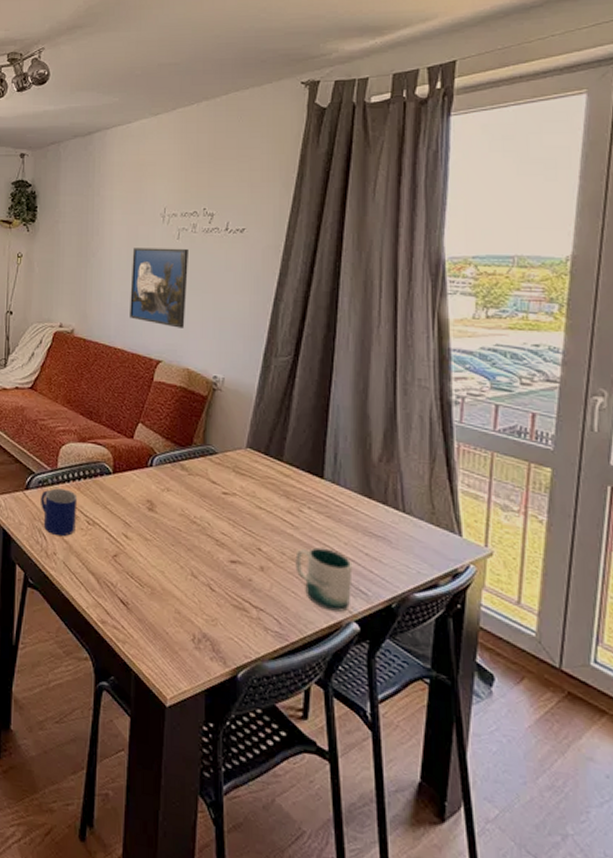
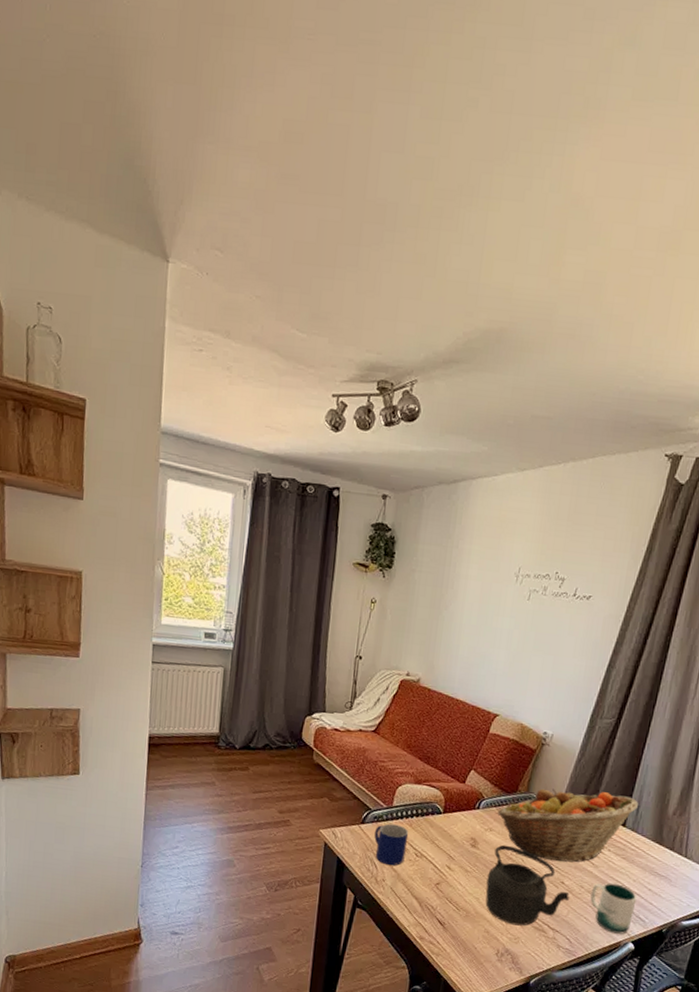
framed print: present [130,248,188,328] -> none [474,604,537,686]
teapot: none [171,506,270,604] -> present [485,845,570,926]
fruit basket: none [173,438,335,524] -> present [497,788,638,863]

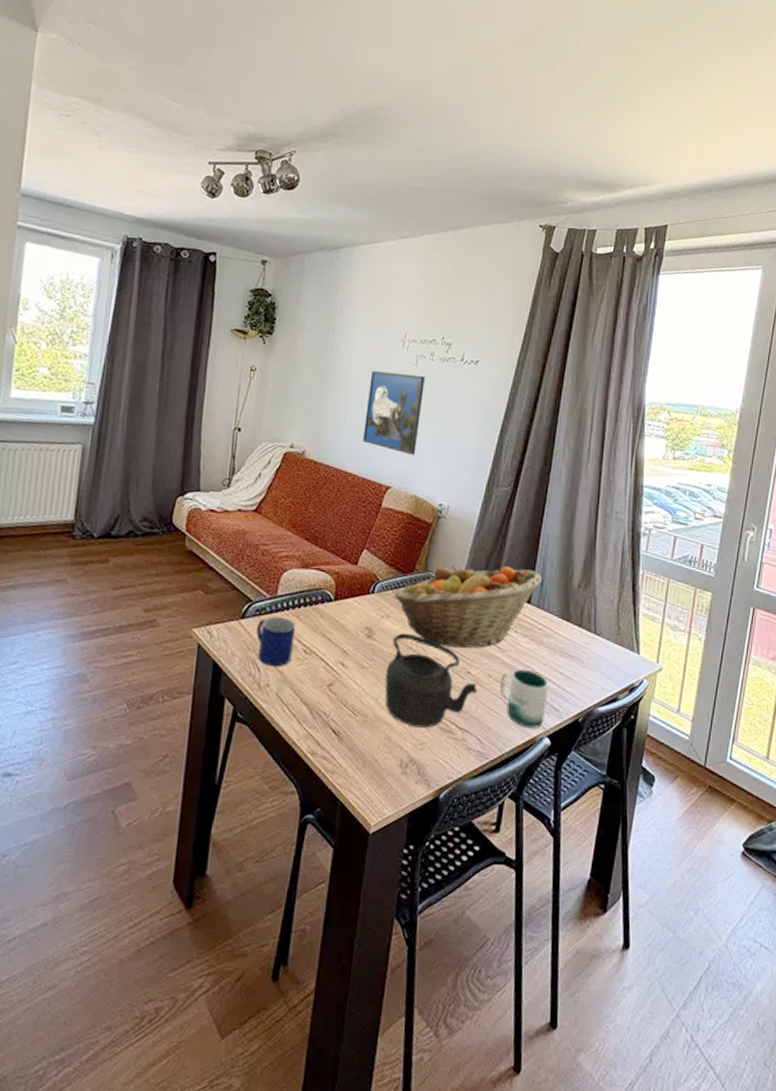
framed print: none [474,604,537,686] -> present [363,370,425,455]

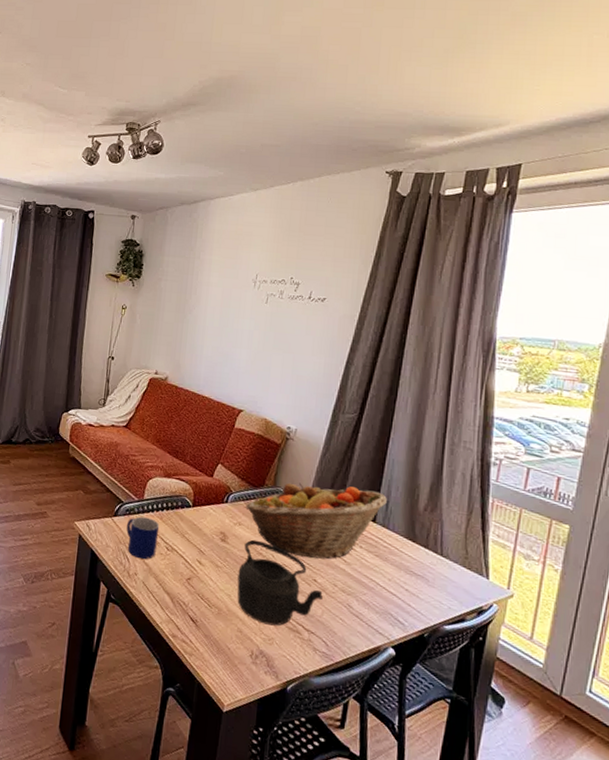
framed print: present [363,370,425,455] -> none [218,308,275,383]
mug: present [499,669,549,728] -> none [344,581,394,638]

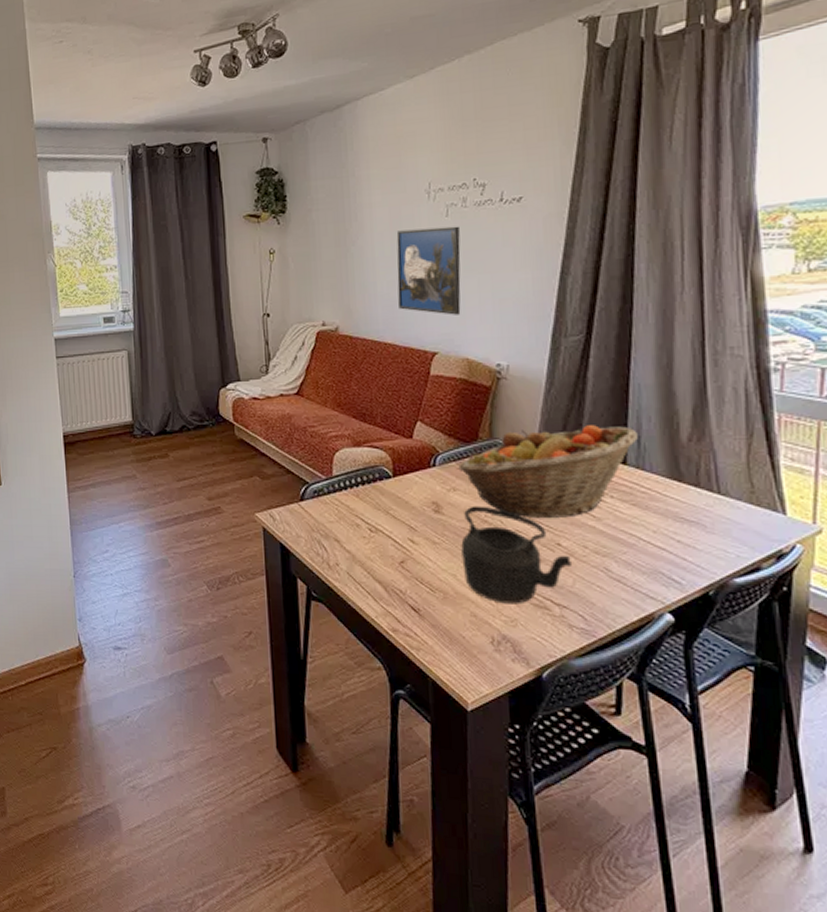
mug: present [126,516,160,560] -> none [316,497,357,547]
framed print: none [218,308,275,383] -> present [396,226,461,315]

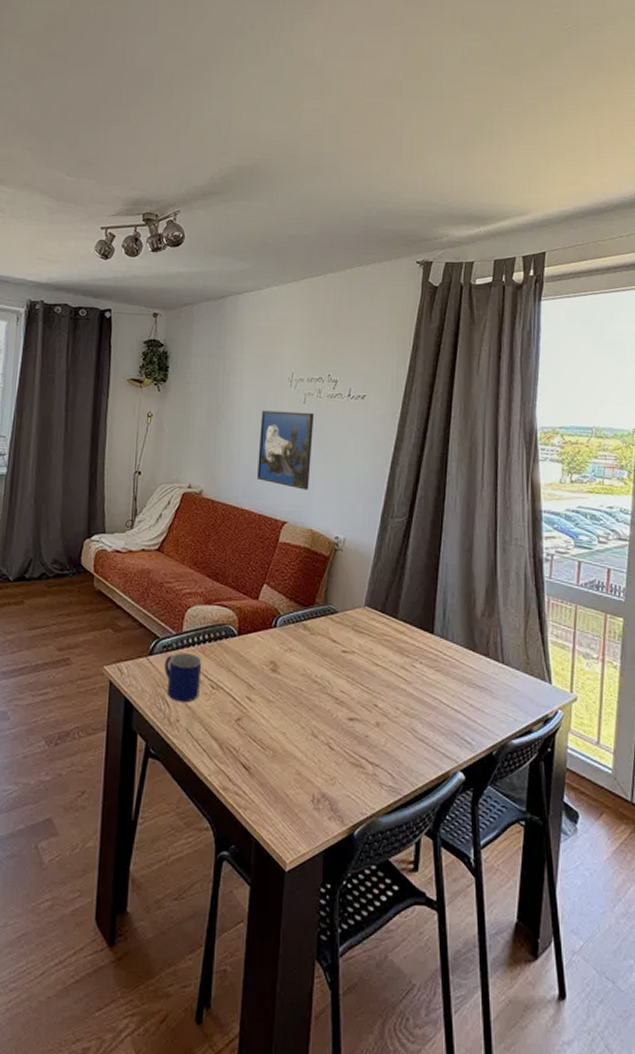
mug: none [316,497,357,547] -> present [163,652,202,703]
fruit basket: present [458,425,638,519] -> none [296,597,444,681]
teapot: present [461,506,571,604] -> none [292,666,385,763]

